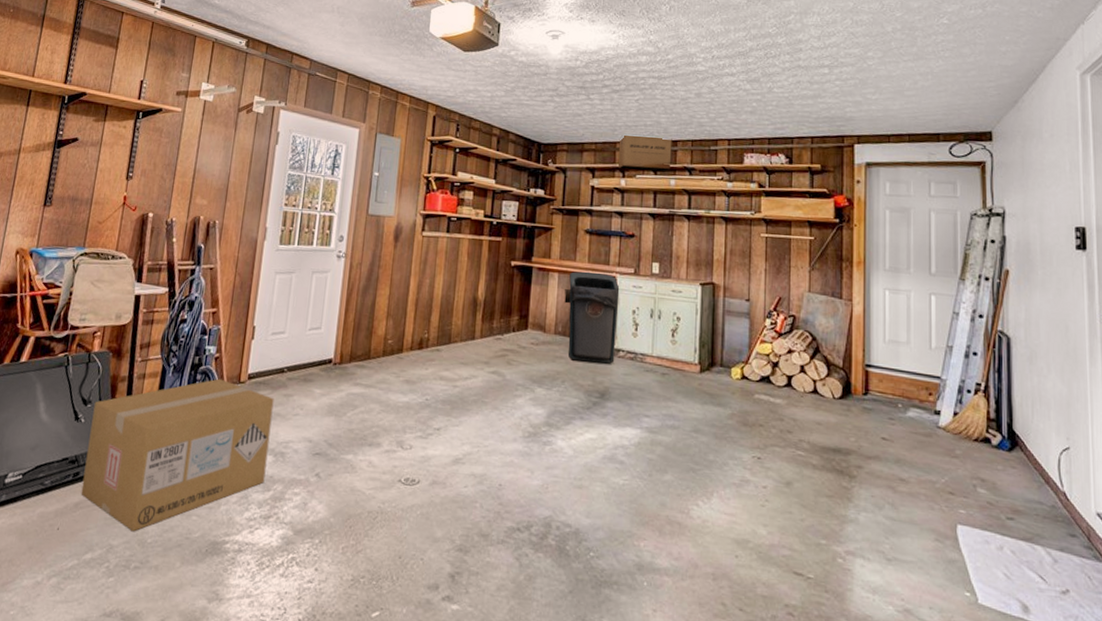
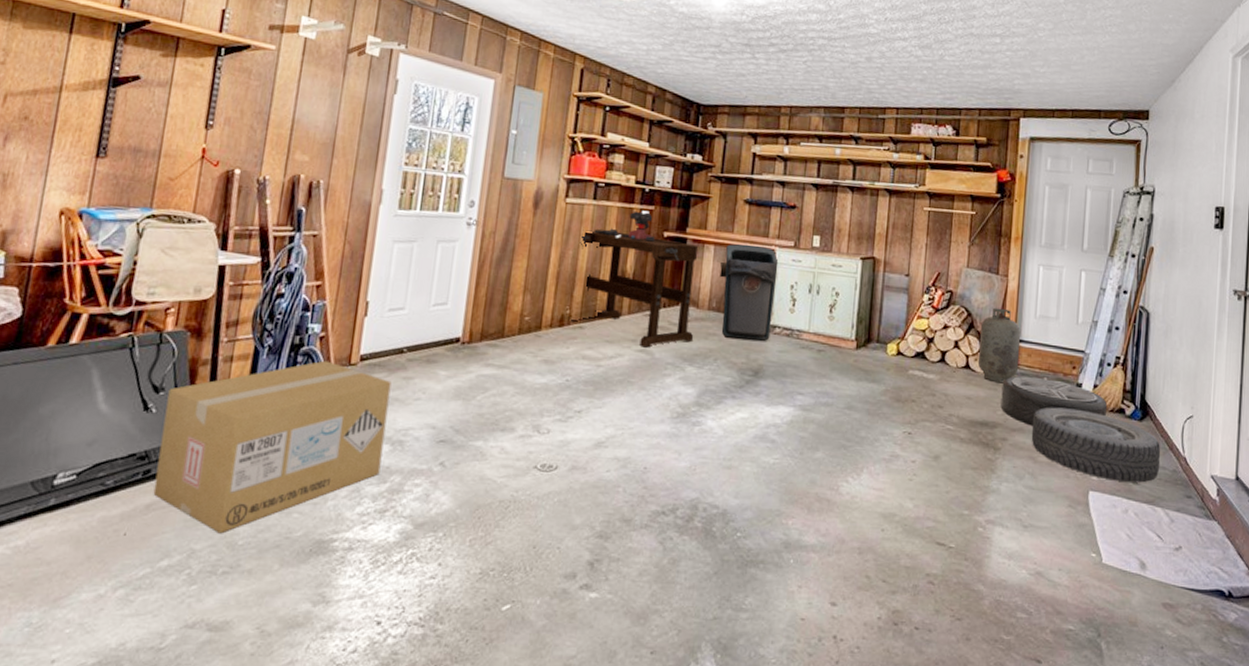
workbench: none [426,241,543,370] -> present [568,210,698,348]
box: present [618,135,672,172] -> none [782,99,840,140]
gas cylinder: none [826,332,870,409] -> present [977,307,1021,384]
car wheel: none [853,402,970,454] -> present [1000,376,1107,426]
car tire: none [888,434,1036,518] -> present [1031,407,1161,483]

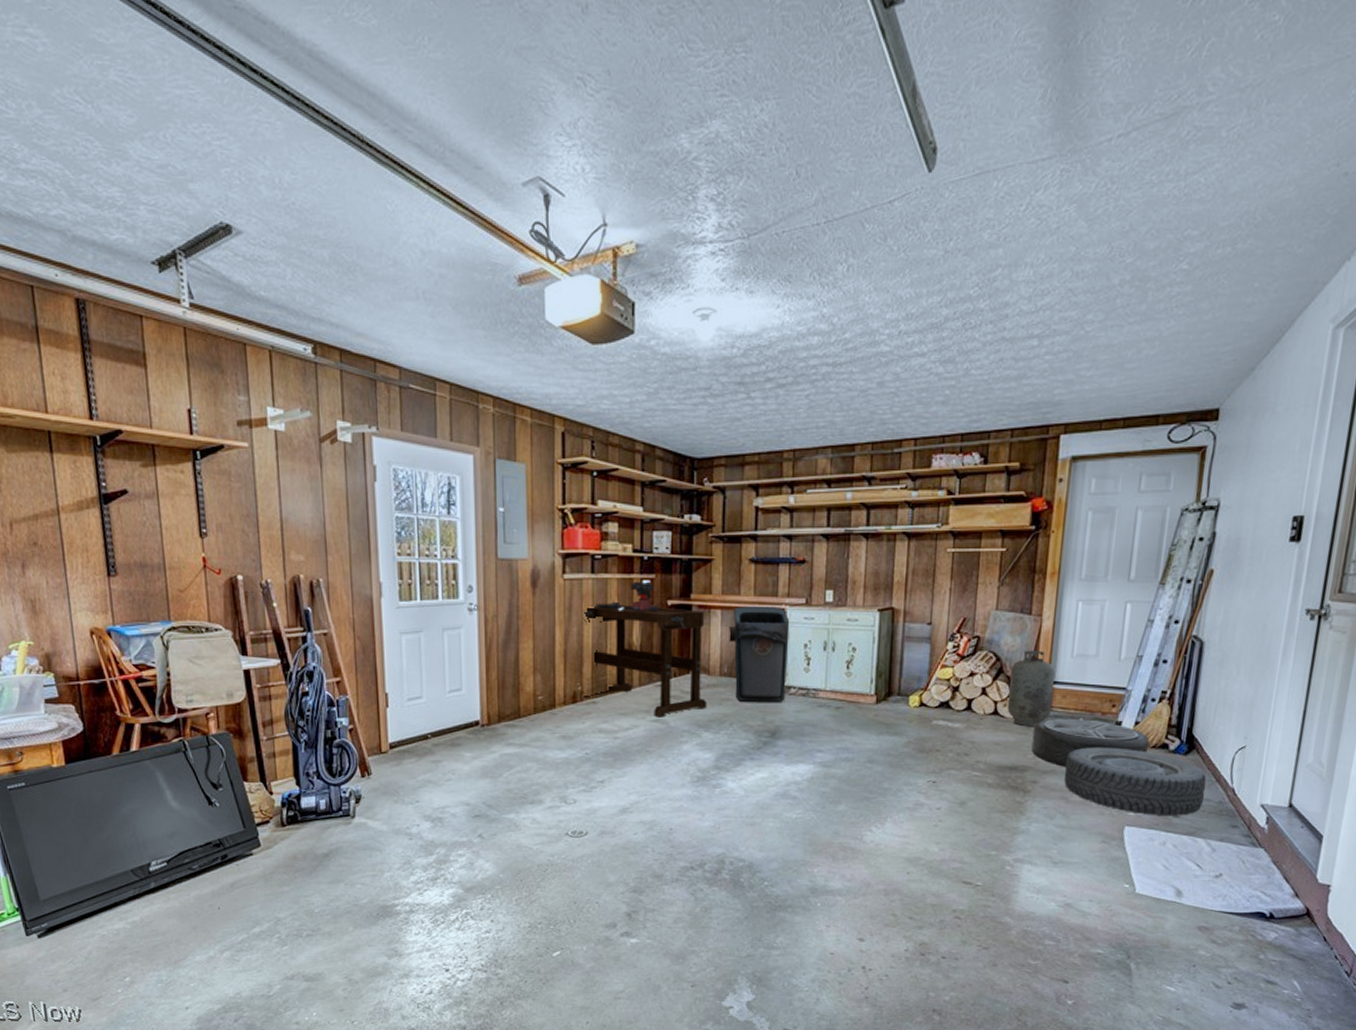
cardboard box: present [153,360,392,534] -> none [226,750,426,904]

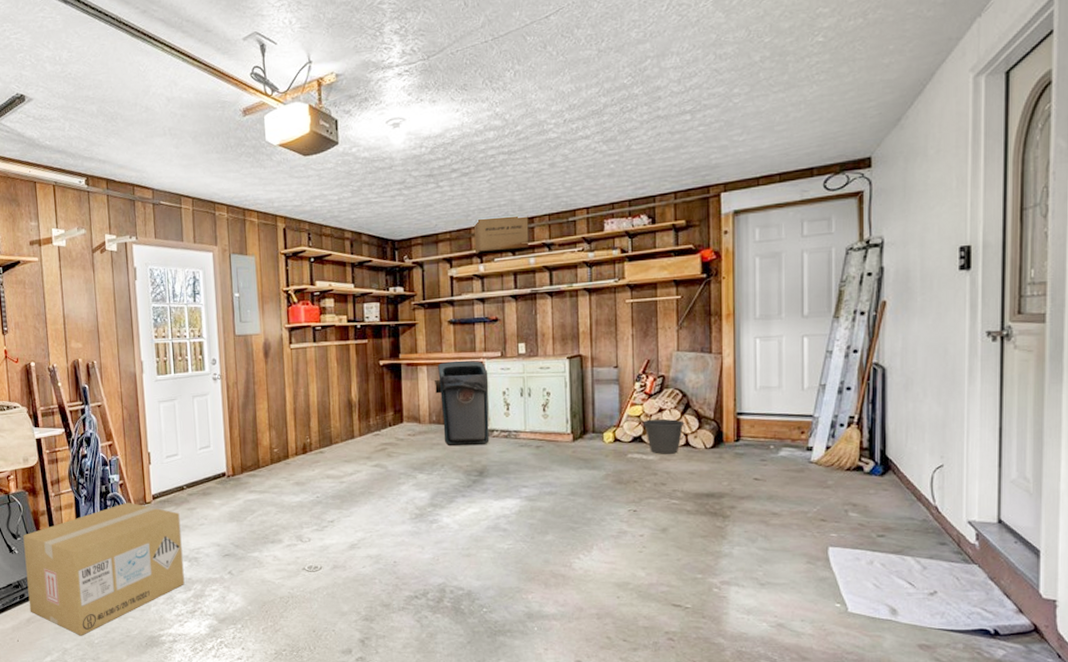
cardboard box: none [226,750,426,904] -> present [23,502,185,636]
workbench: present [581,580,708,717] -> none [308,344,420,463]
box: none [786,442,849,484] -> present [475,216,530,255]
bucket: none [951,683,996,722] -> present [642,418,686,454]
gas cylinder: present [1007,650,1056,727] -> none [697,385,742,456]
car wheel: present [1031,719,1149,767] -> none [725,447,842,492]
car tire: present [1064,747,1207,816] -> none [761,471,908,535]

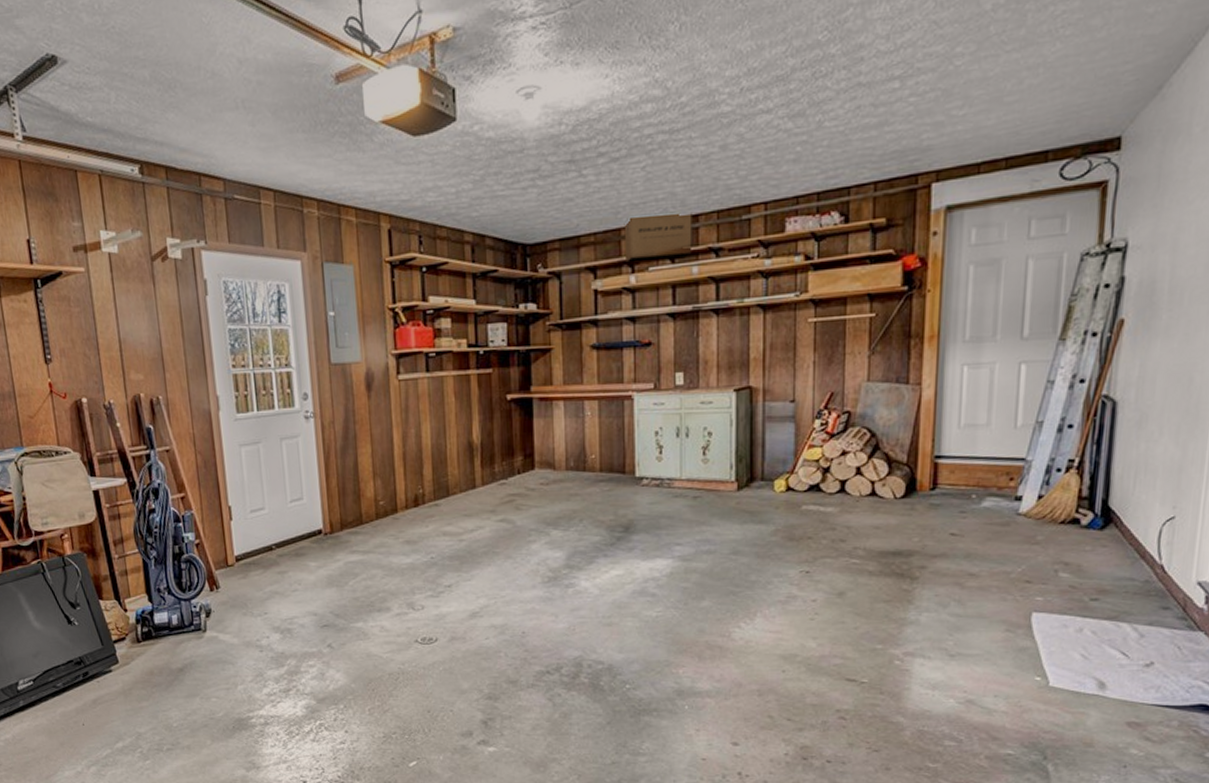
cardboard box: present [23,502,185,636] -> none [83,565,277,719]
trash can: present [433,360,490,446] -> none [572,393,638,497]
bucket: present [642,418,686,454] -> none [821,463,873,506]

